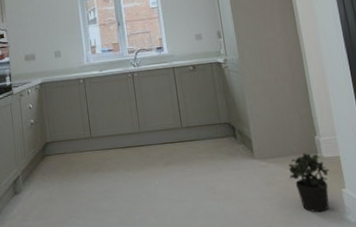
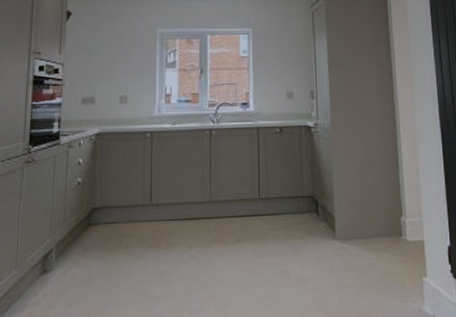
potted plant: present [288,153,330,213] -> none [370,235,413,304]

